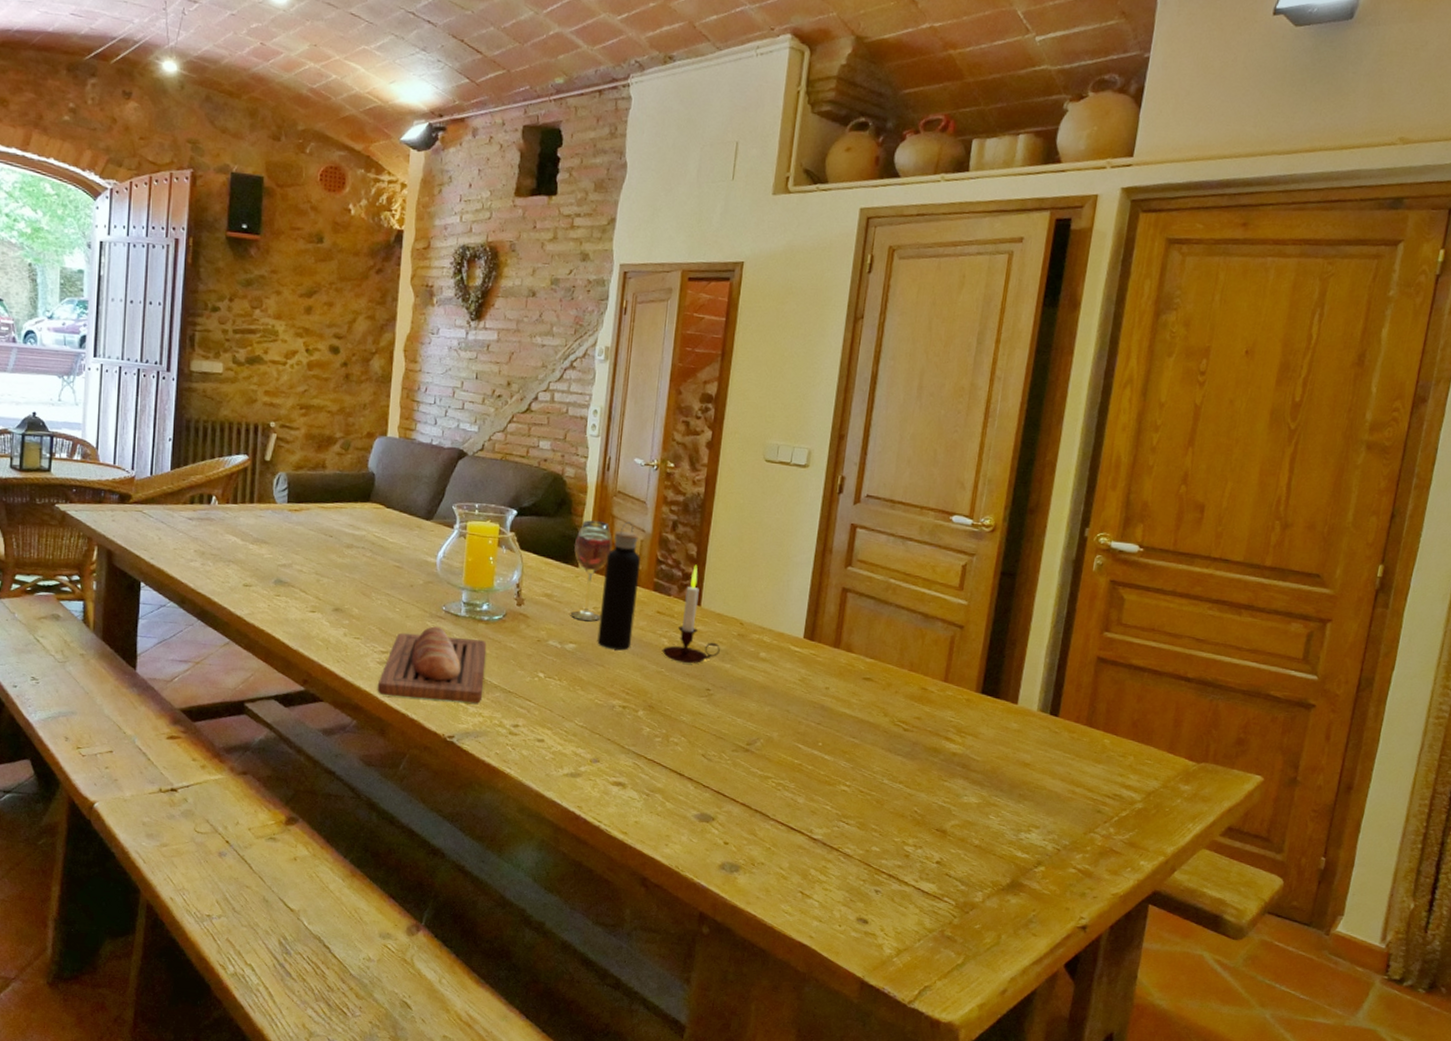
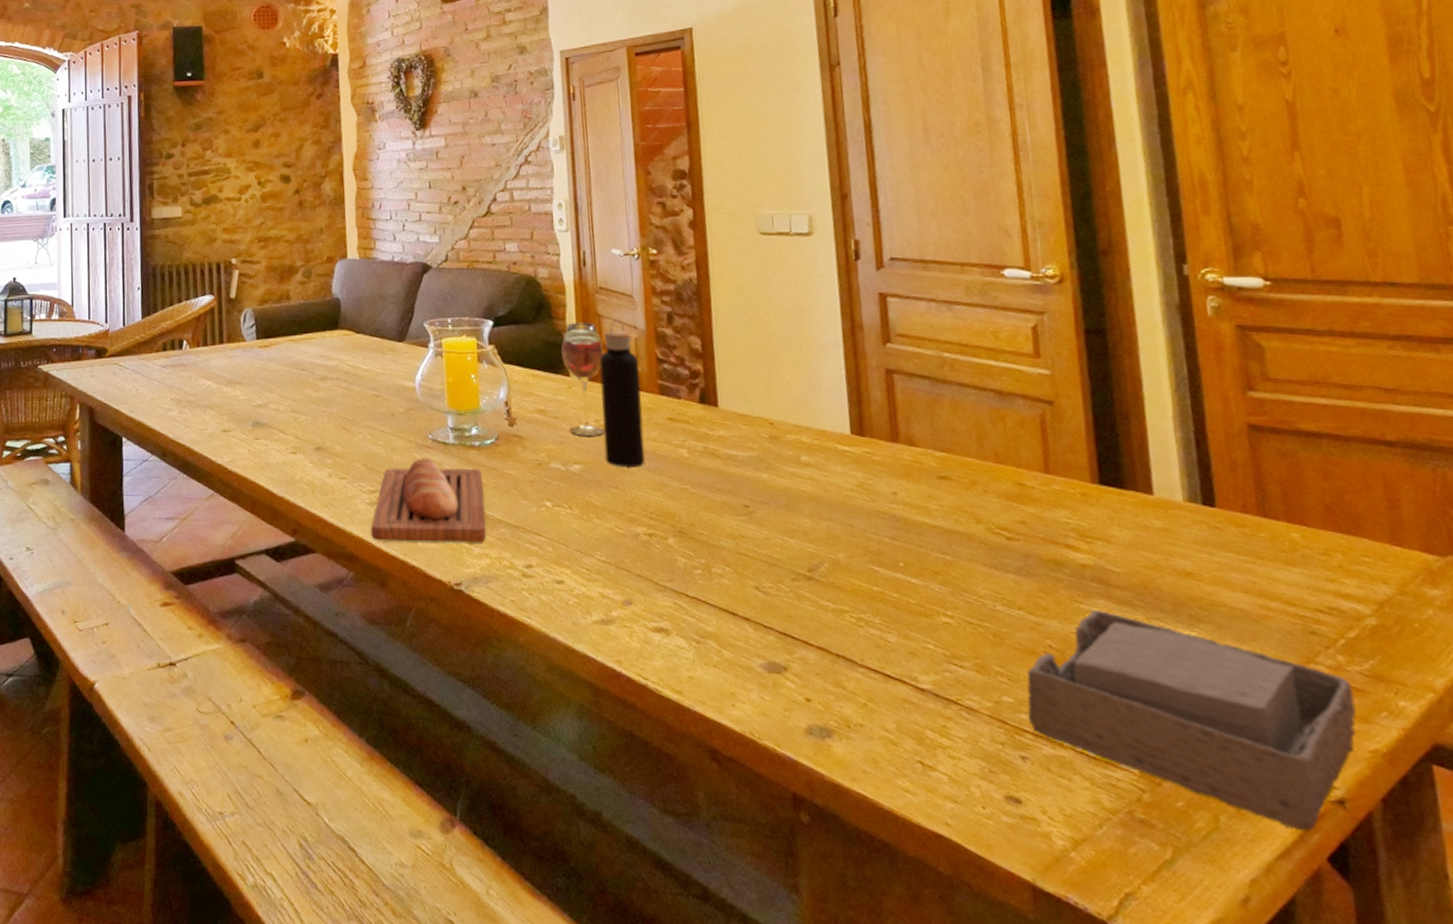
candle: present [662,564,720,663] -> none [682,359,752,475]
napkin holder: none [886,787,1114,947] -> present [1027,610,1357,832]

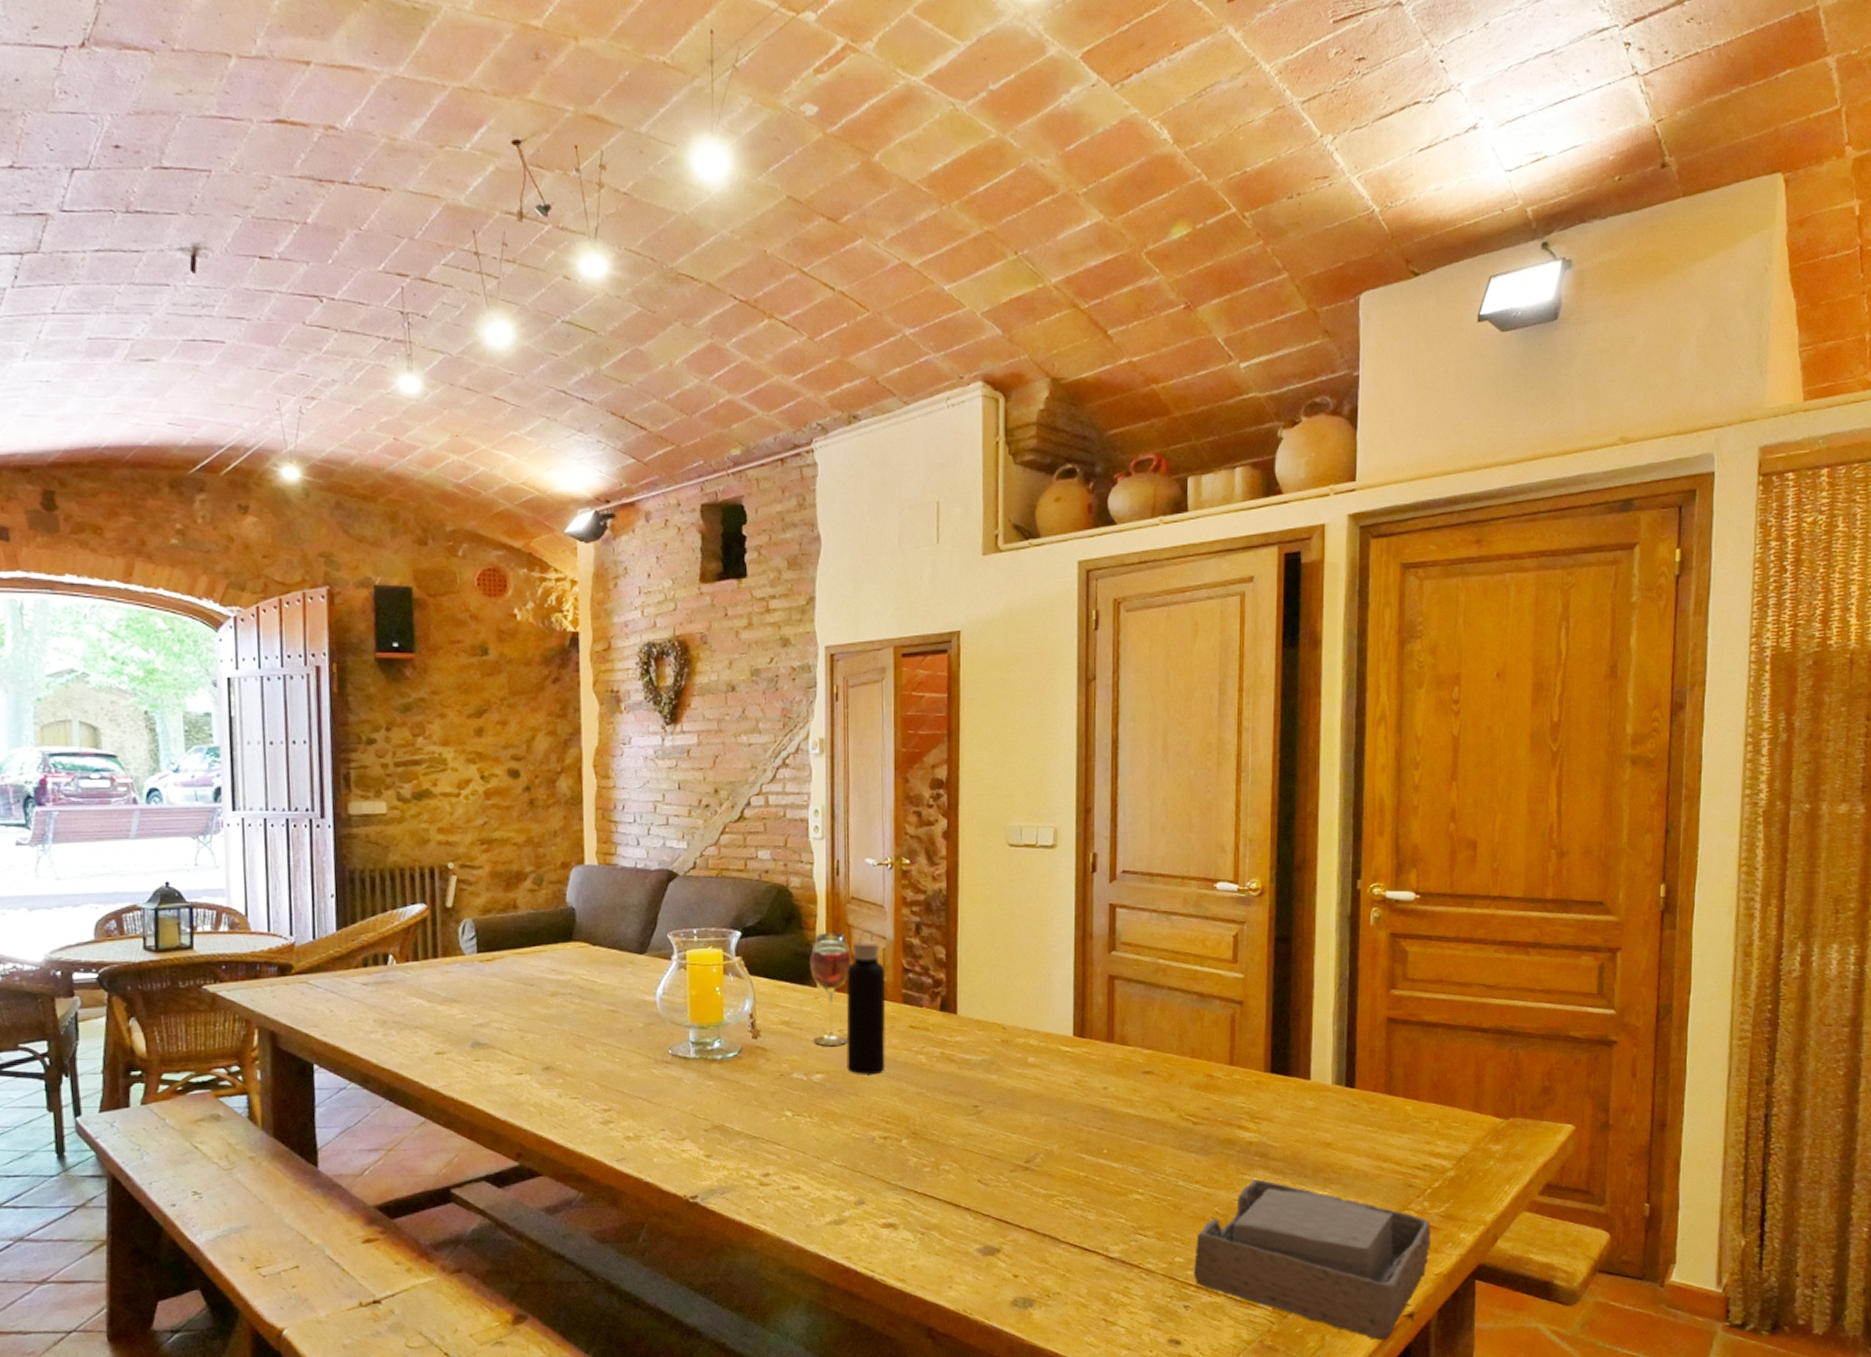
bread loaf: present [370,458,486,543] -> none [603,1073,725,1159]

